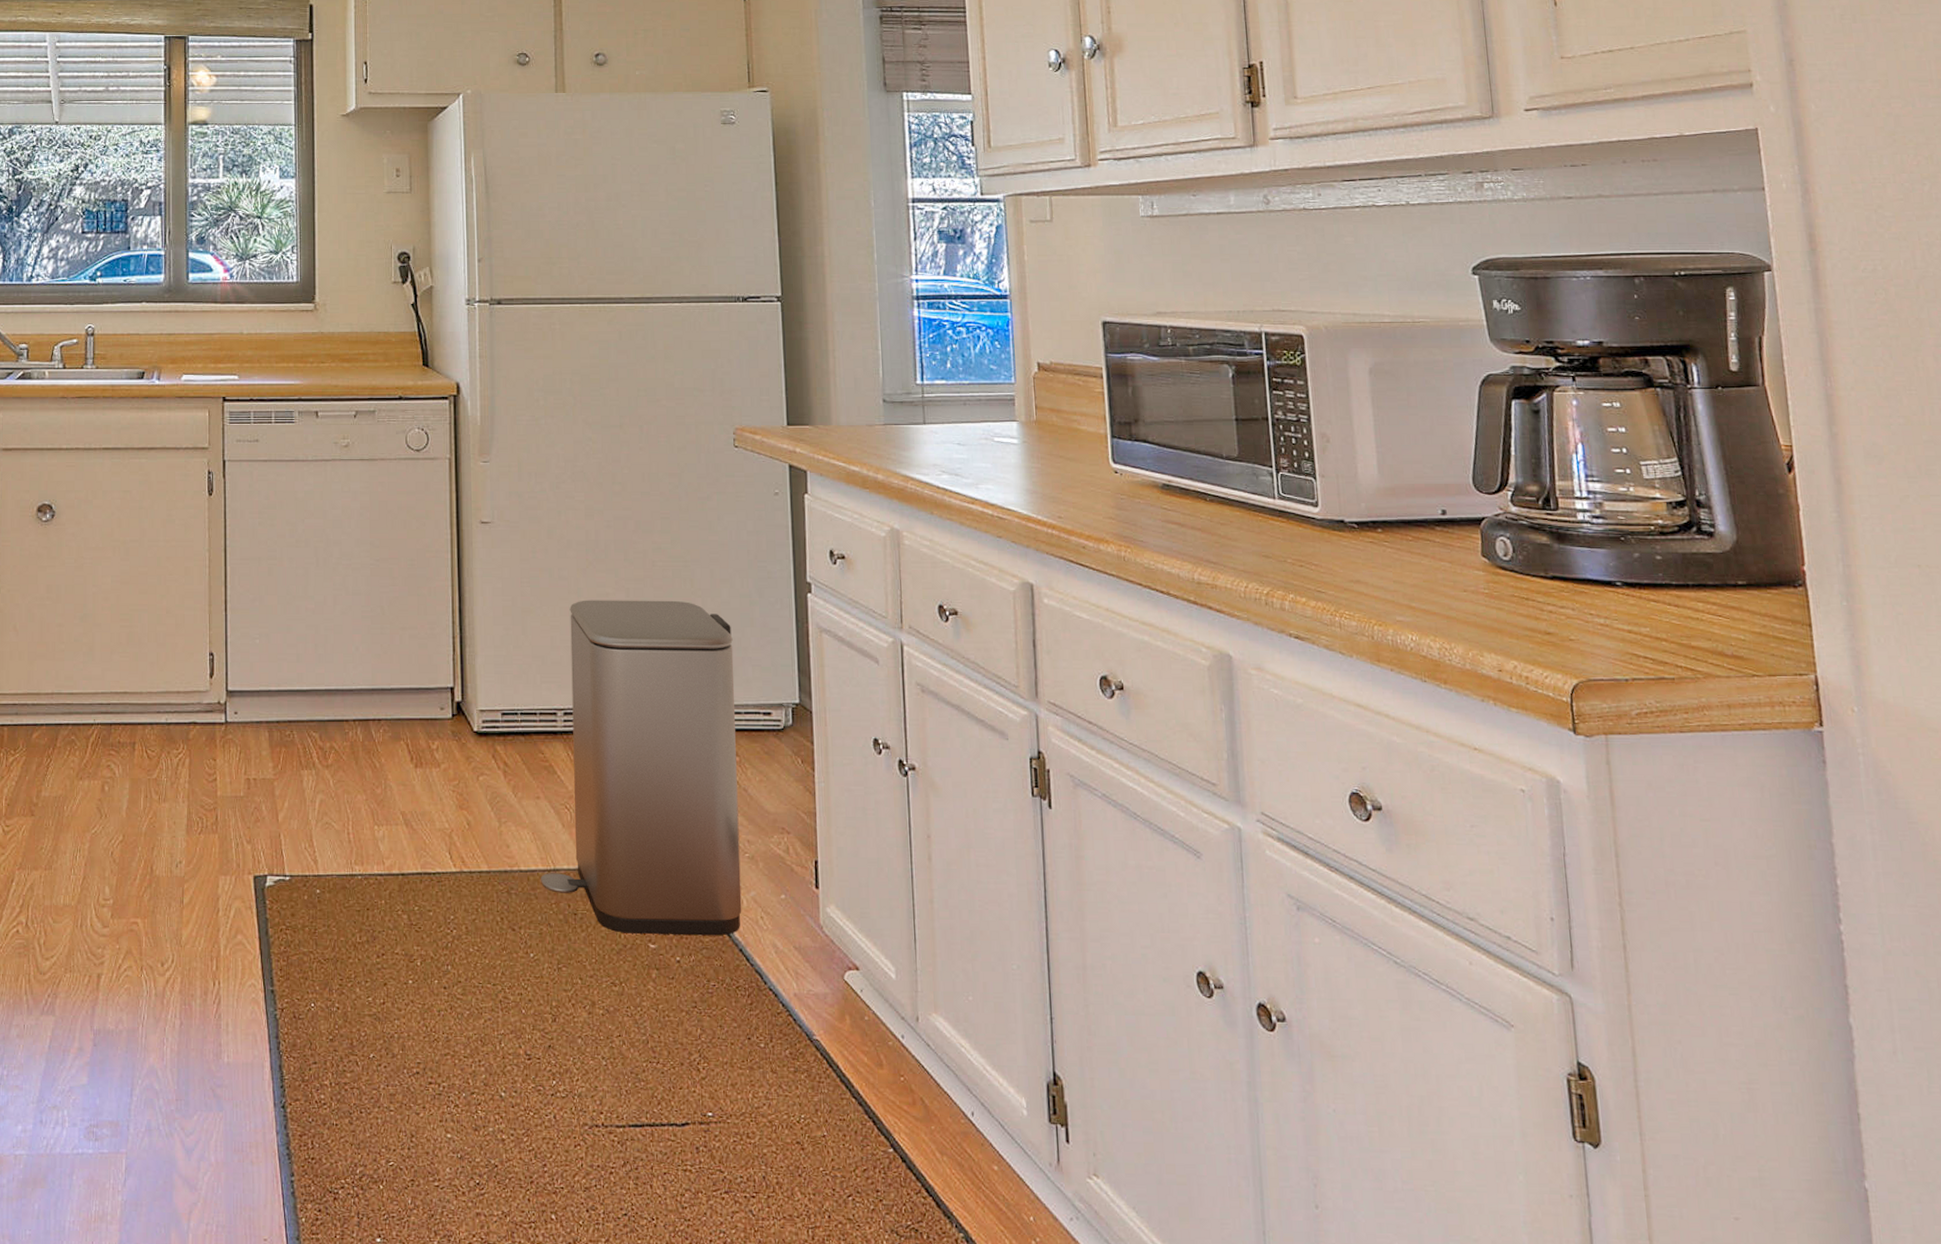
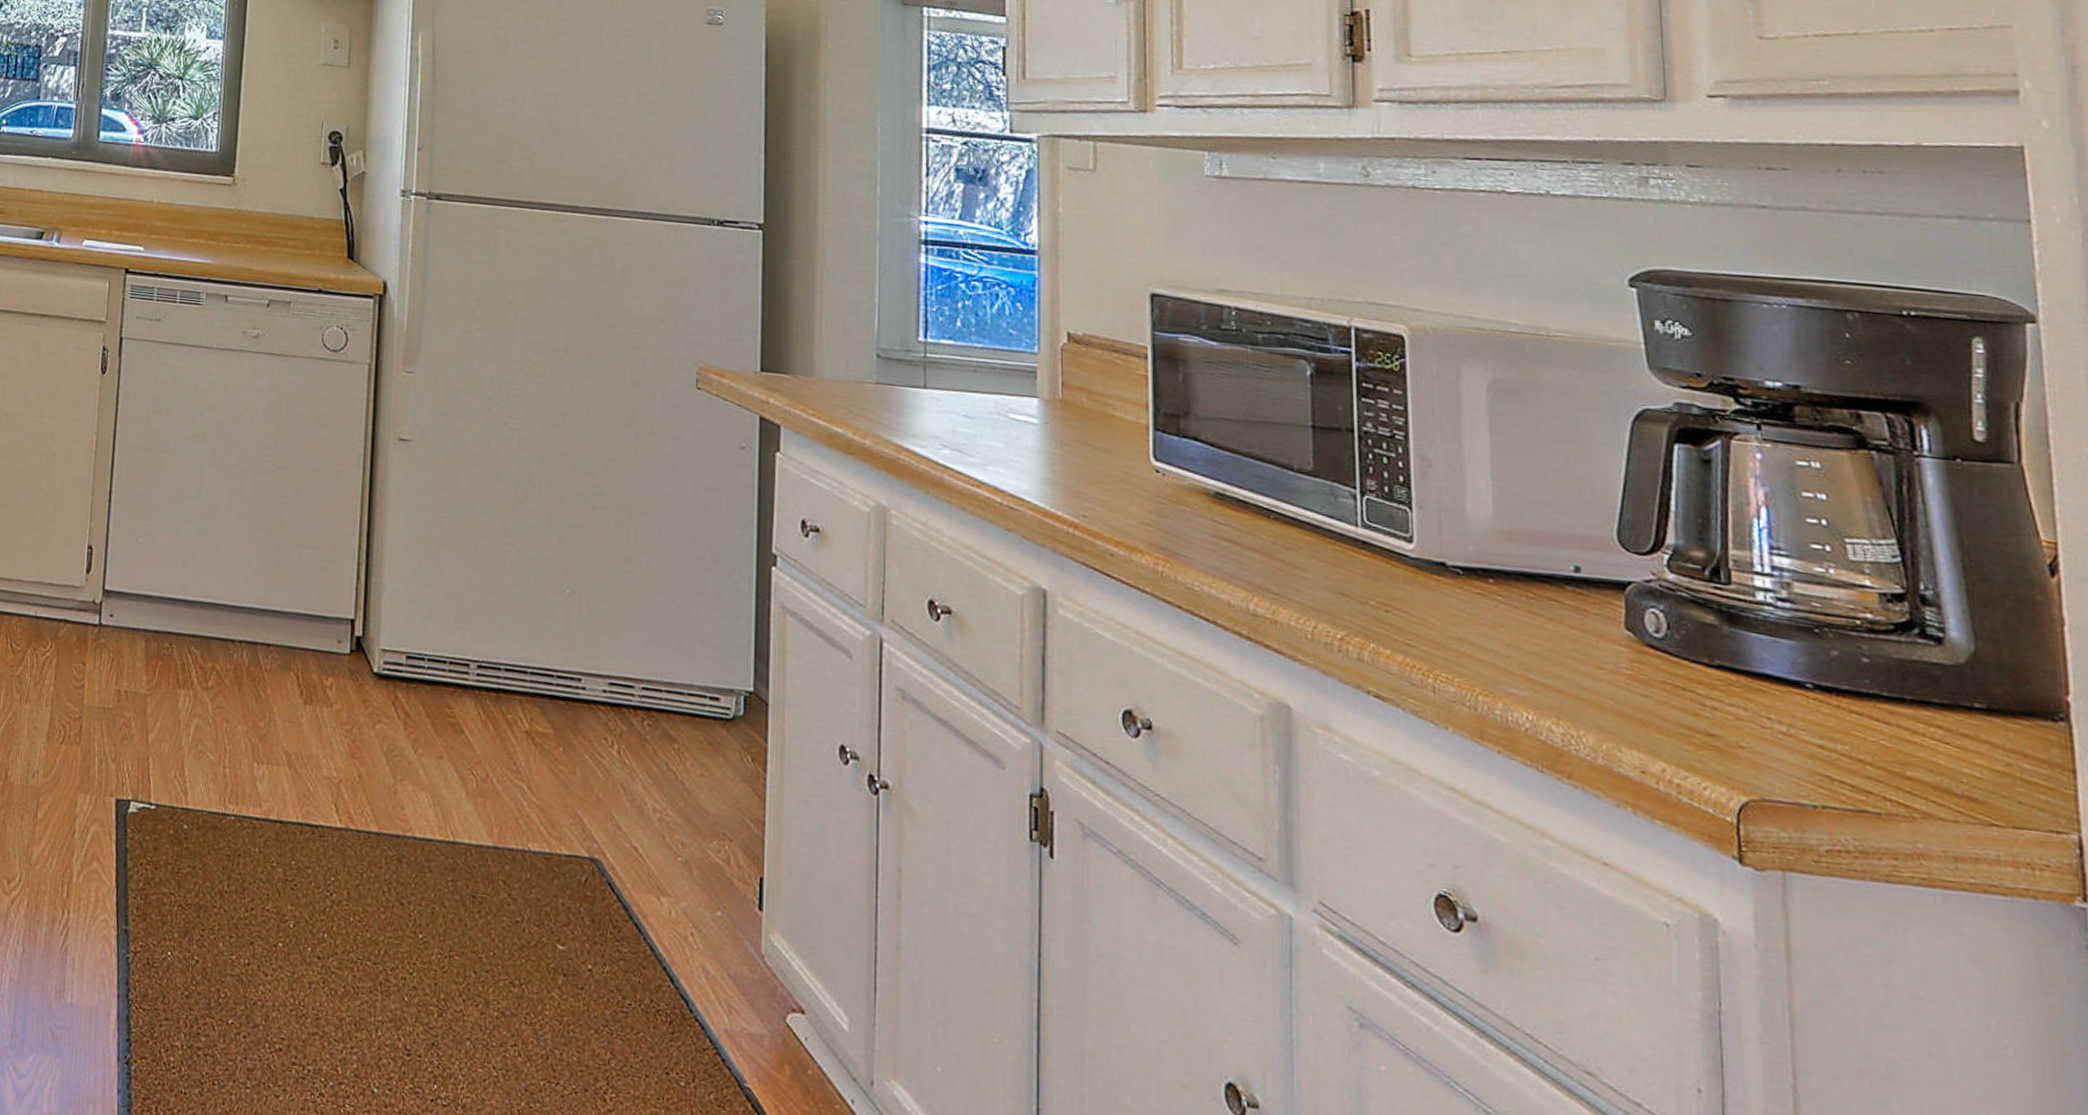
pedal bin: present [541,600,742,935] -> none [437,540,680,948]

